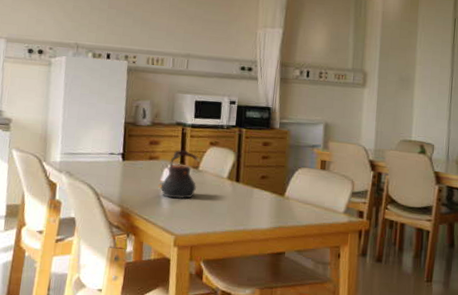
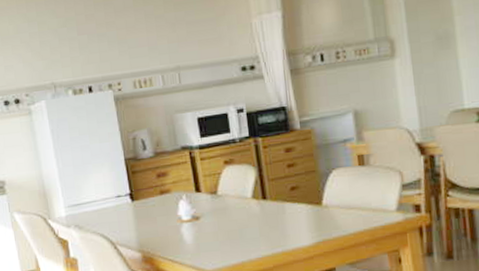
teapot: present [160,149,201,199] -> none [179,175,219,232]

